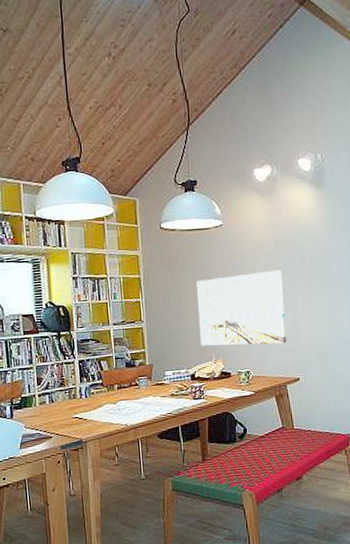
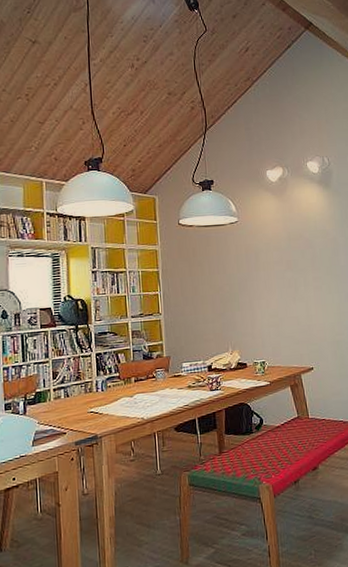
wall art: present [197,269,287,346] -> none [213,263,301,338]

